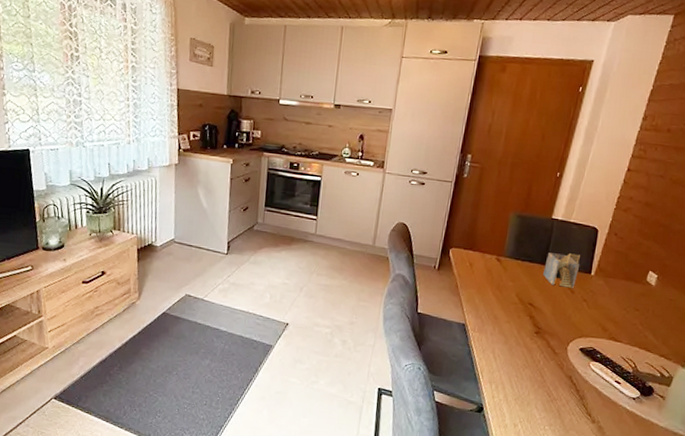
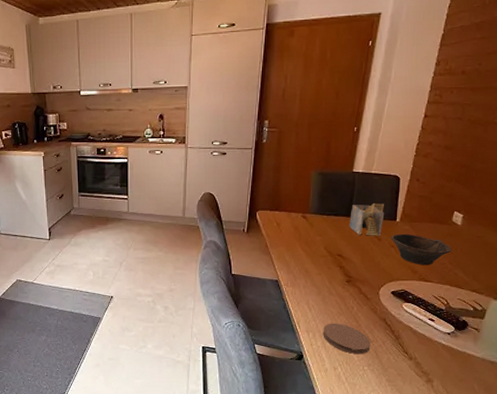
coaster: none [506,375,555,413] -> present [323,323,371,355]
bowl: none [584,288,644,325] -> present [391,233,452,265]

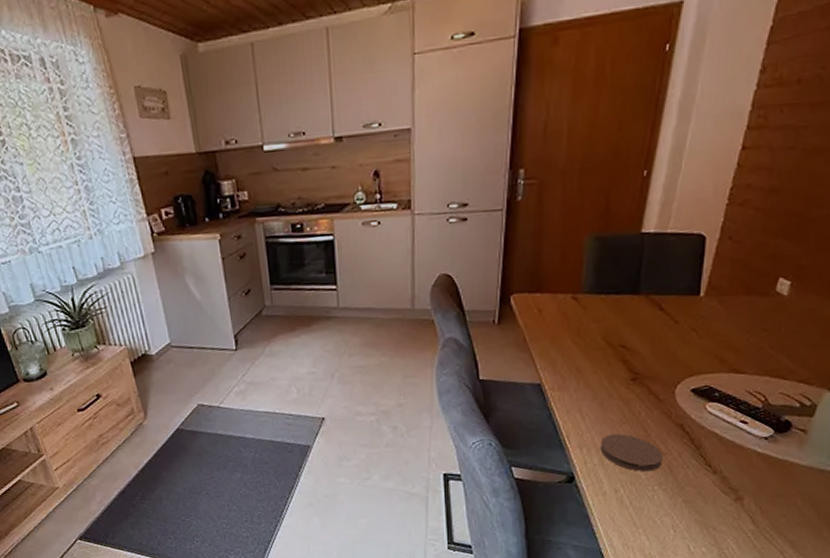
napkin holder: present [349,203,385,236] -> none [636,273,684,318]
bowl: present [391,233,452,265] -> none [692,311,774,353]

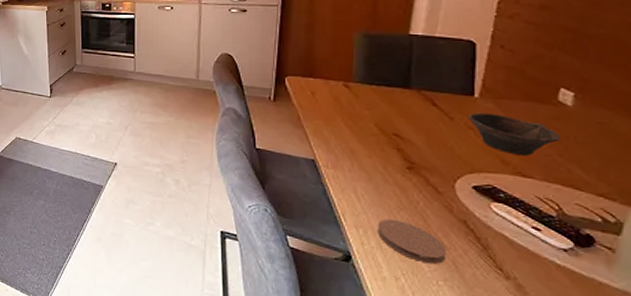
bowl: none [692,311,774,353] -> present [468,112,560,156]

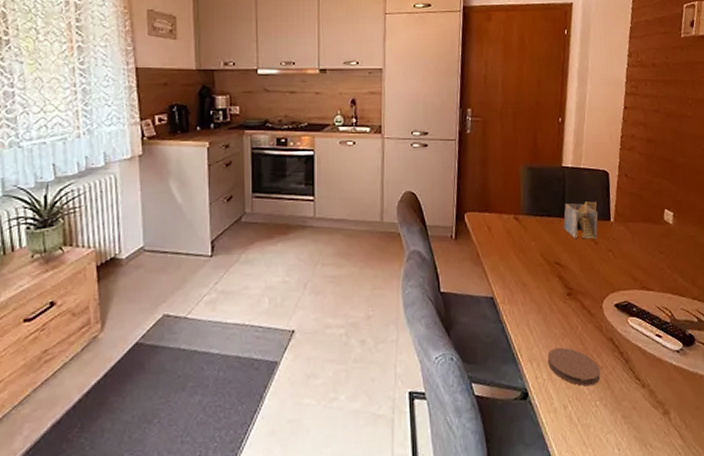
napkin holder: none [408,73,457,114] -> present [564,201,599,239]
bowl: present [468,112,560,156] -> none [607,235,668,272]

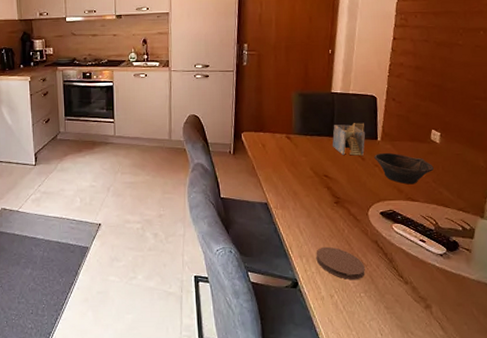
bowl: none [607,235,668,272] -> present [374,152,434,185]

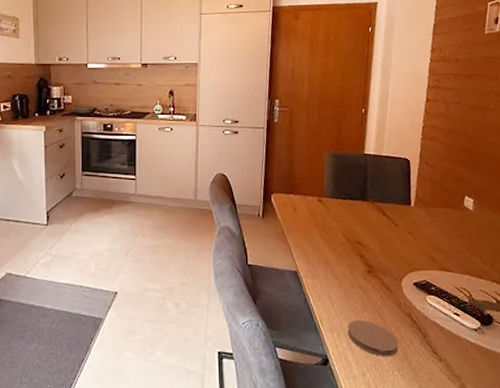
napkin holder: present [332,123,366,156] -> none [365,187,399,222]
bowl: present [374,152,434,185] -> none [408,219,467,254]

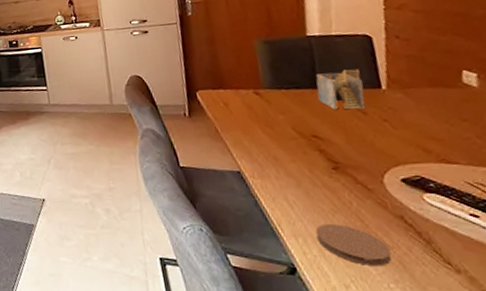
napkin holder: none [365,187,399,222] -> present [316,69,365,110]

